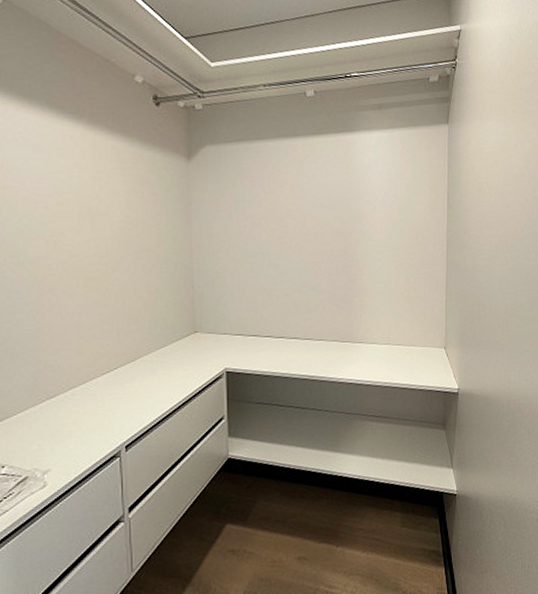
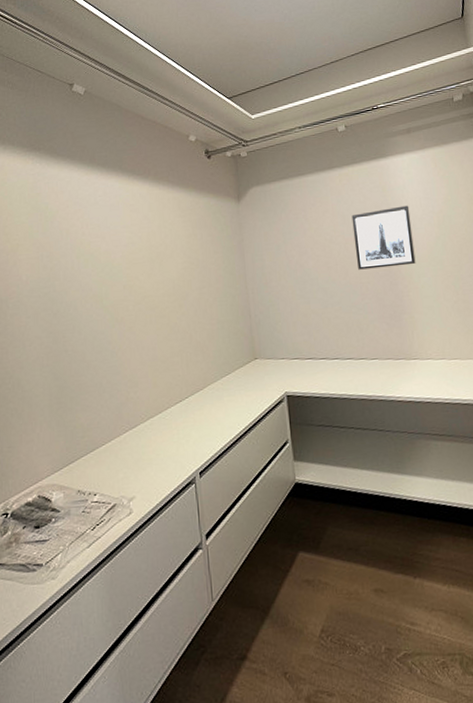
wall art: none [311,186,372,248] -> present [351,205,416,270]

